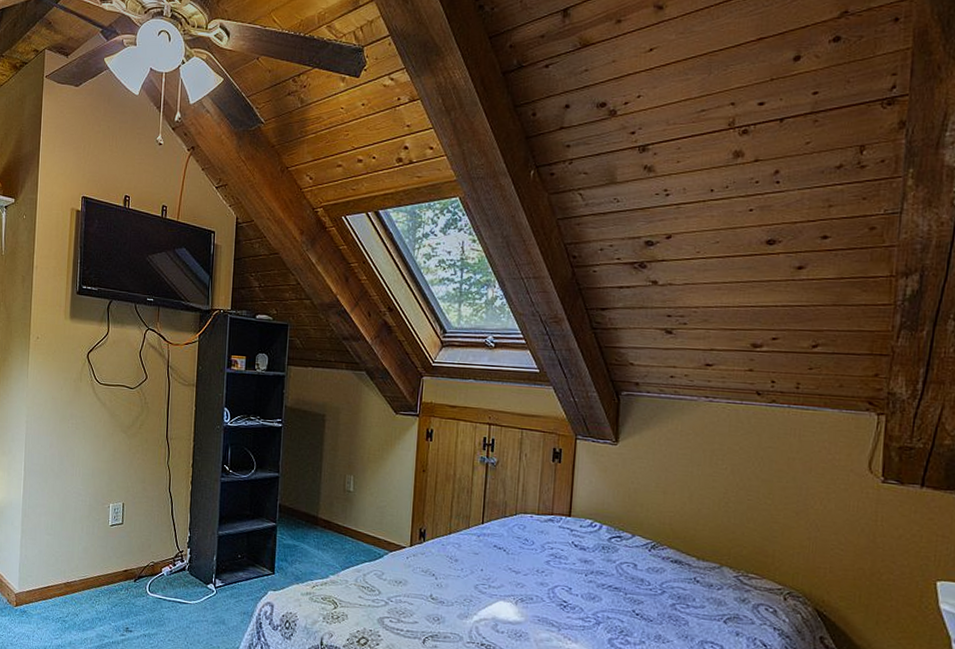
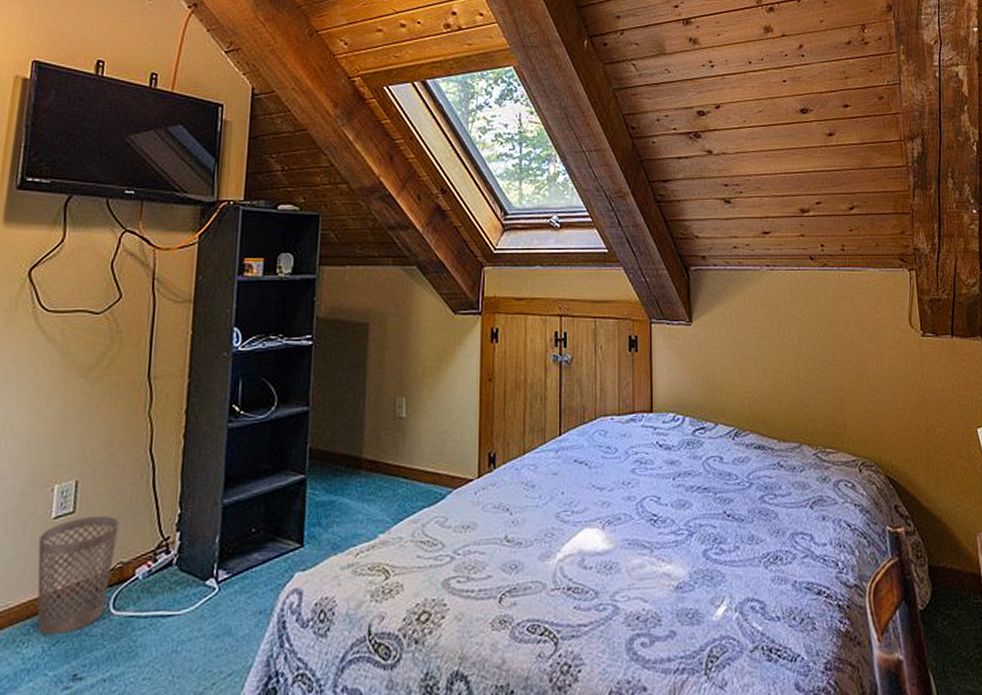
wastebasket: none [102,528,151,601] -> present [37,515,119,635]

